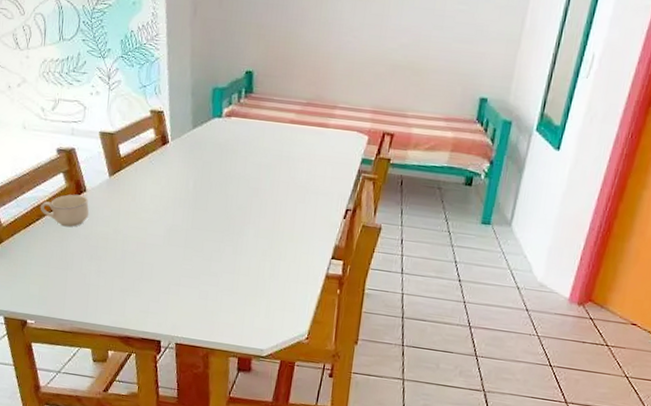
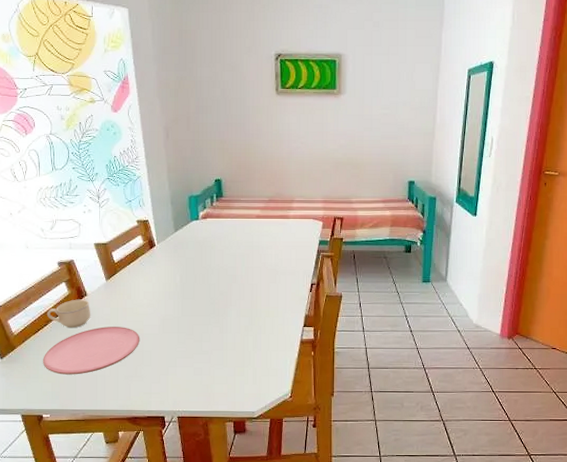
plate: none [32,229,142,281] -> present [43,327,140,375]

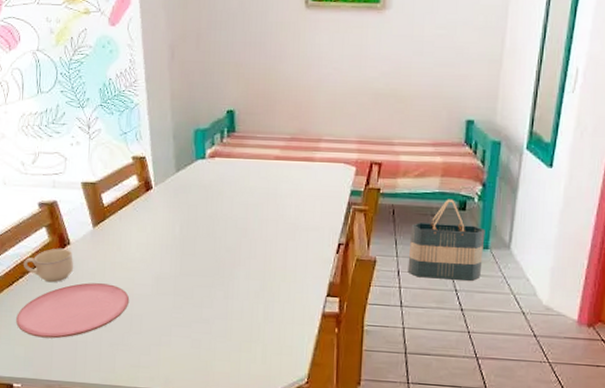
tote bag: none [367,244,427,308] -> present [407,199,485,281]

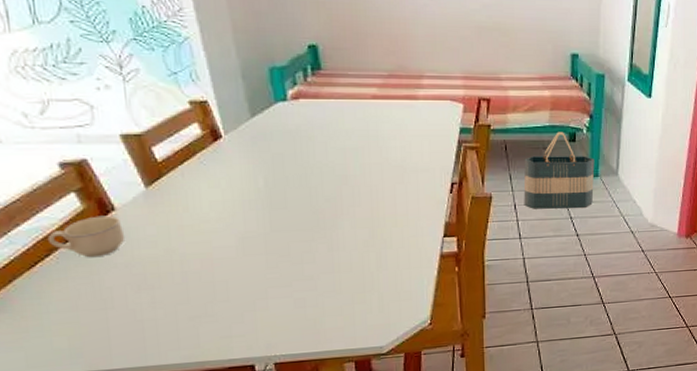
plate: present [16,283,130,339] -> none [48,251,209,324]

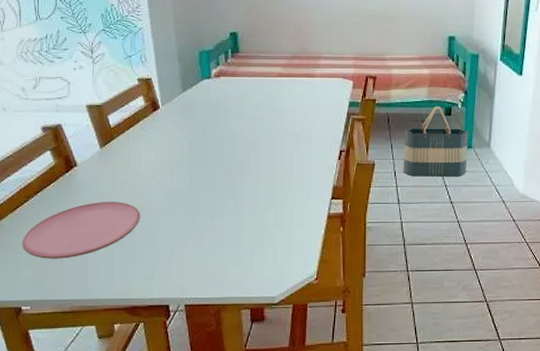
cup: present [47,215,126,258] -> none [27,170,82,205]
plate: none [48,251,209,324] -> present [22,202,141,259]

